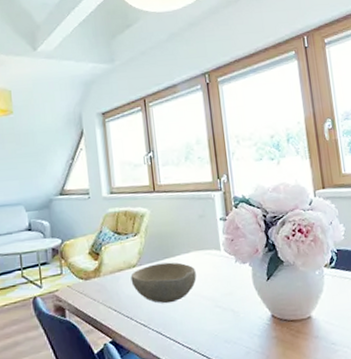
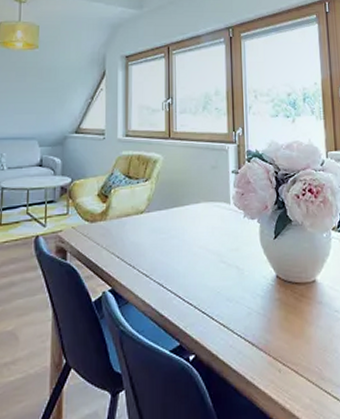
bowl: present [130,262,197,304] -> none [137,211,204,254]

